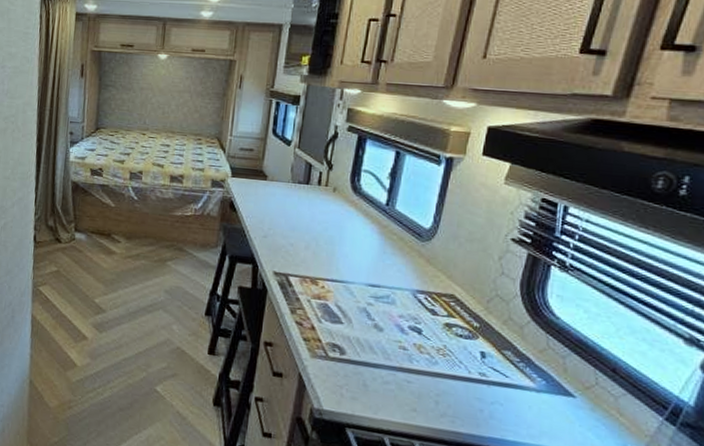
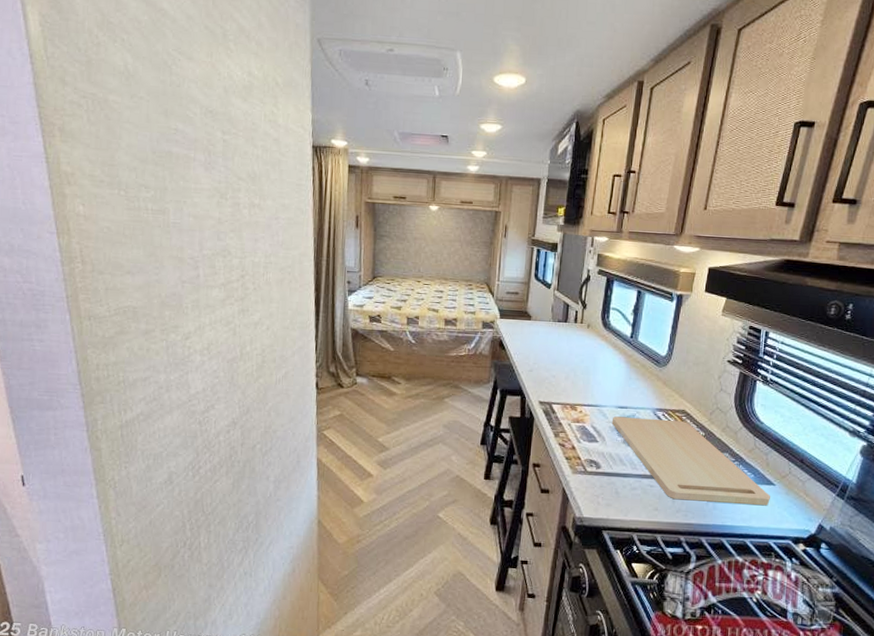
cutting board: none [360,295,569,422] -> present [611,416,770,506]

